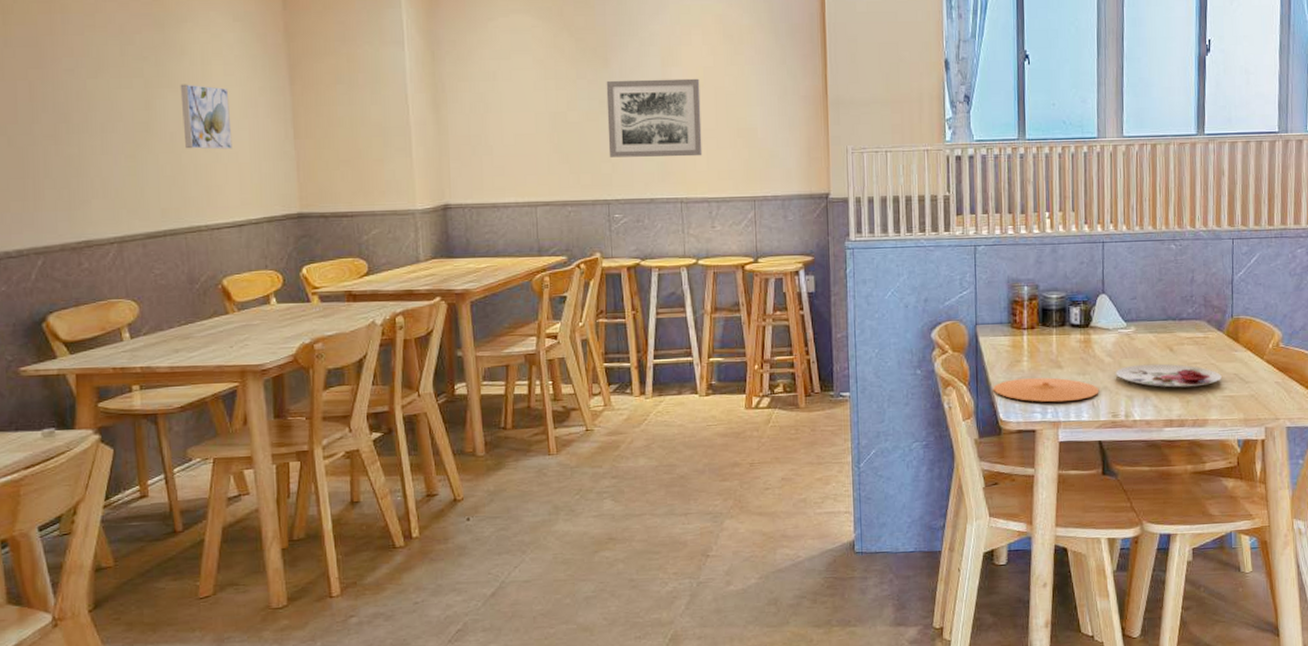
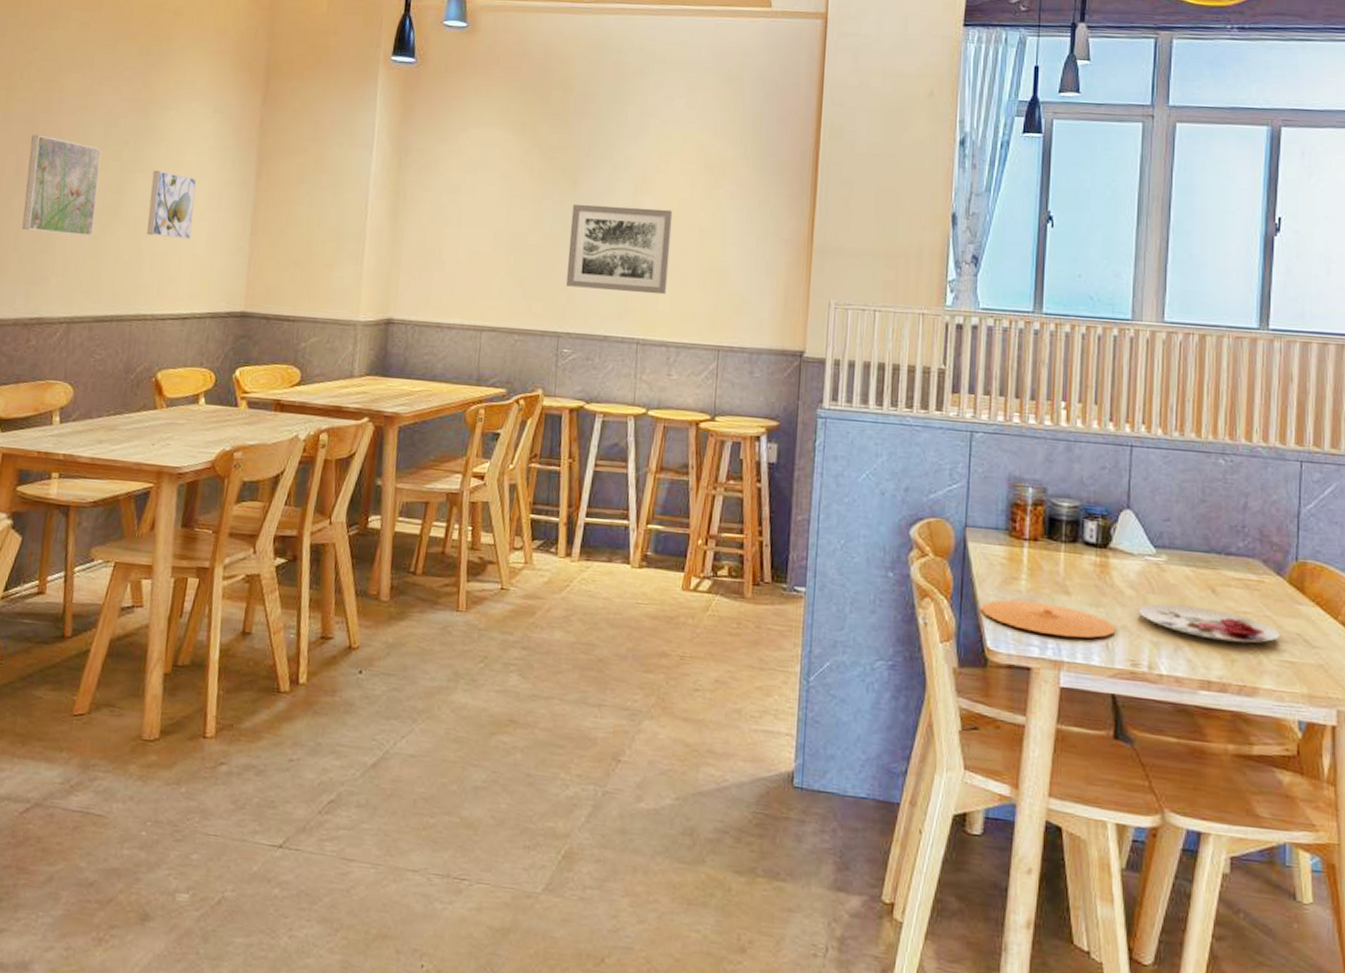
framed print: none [40,58,129,157] -> present [22,134,102,237]

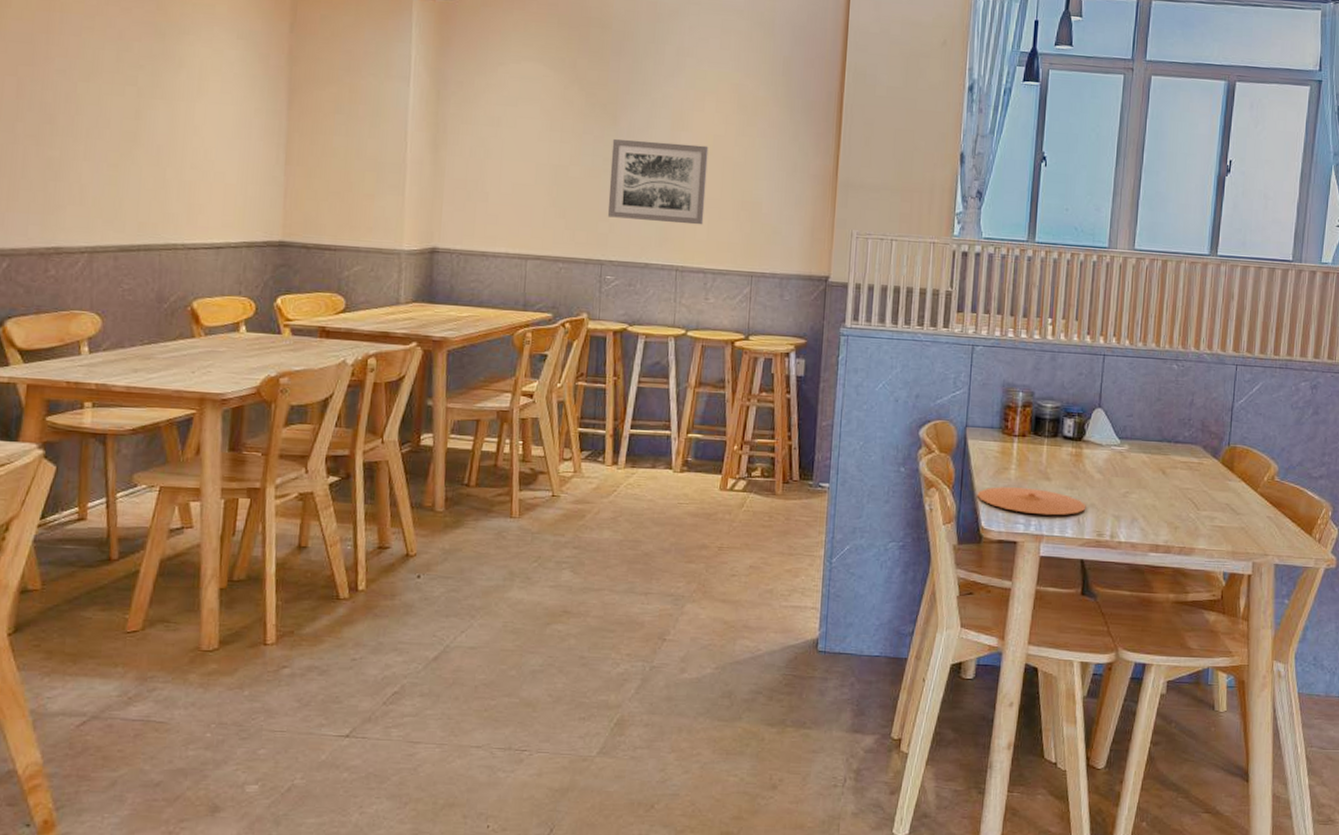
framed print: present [22,134,102,237] -> none [29,56,115,165]
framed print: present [147,170,197,240] -> none [171,97,223,169]
plate: present [1139,603,1280,643] -> none [1105,484,1213,513]

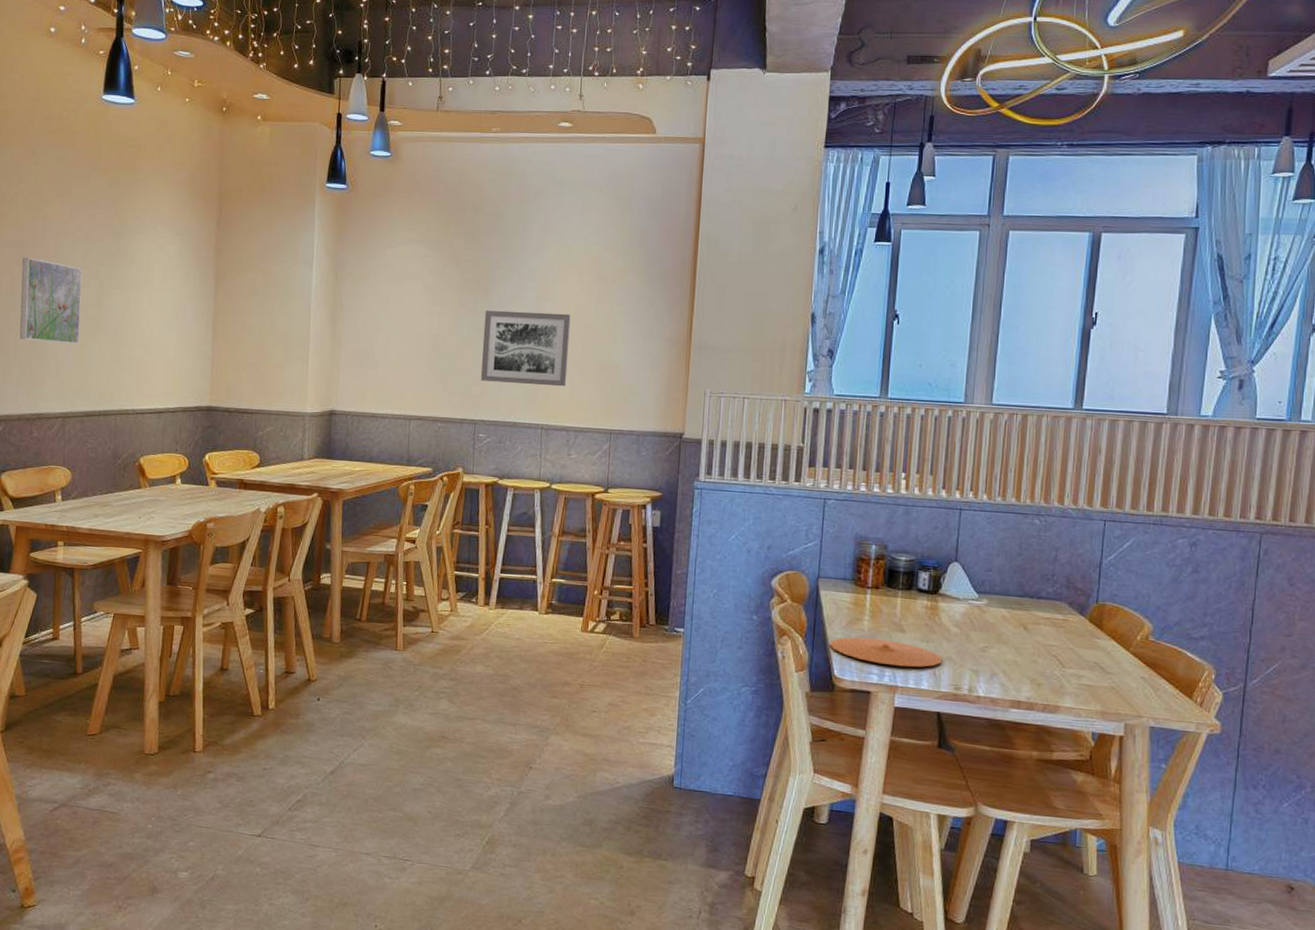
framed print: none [29,56,115,165] -> present [19,257,83,344]

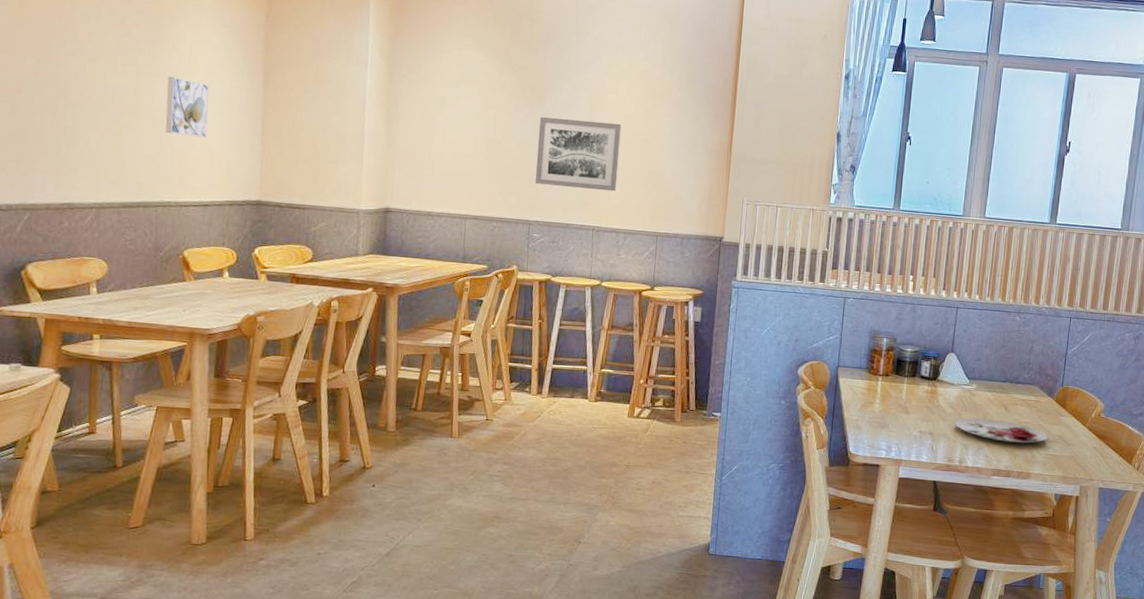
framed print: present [19,257,83,344] -> none [46,39,117,133]
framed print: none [125,286,165,346] -> present [165,76,209,138]
plate: present [829,637,943,668] -> none [846,418,939,444]
plate: none [962,639,1080,670] -> present [955,418,1047,443]

